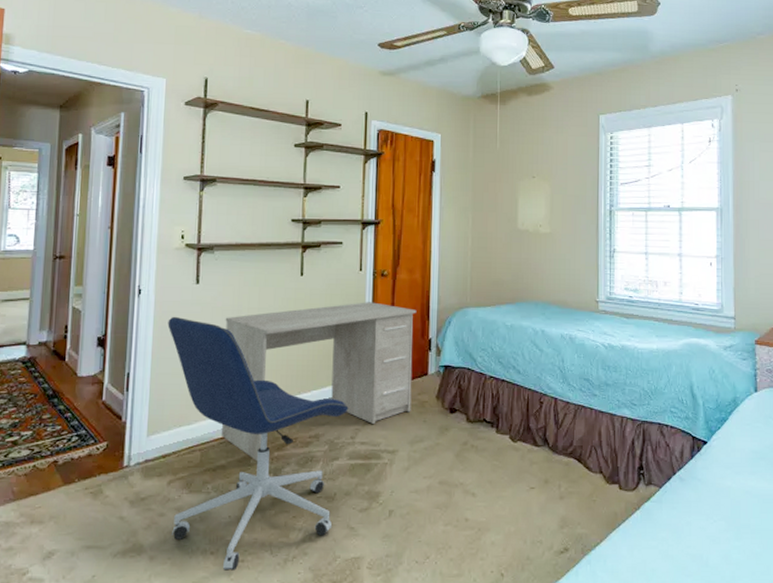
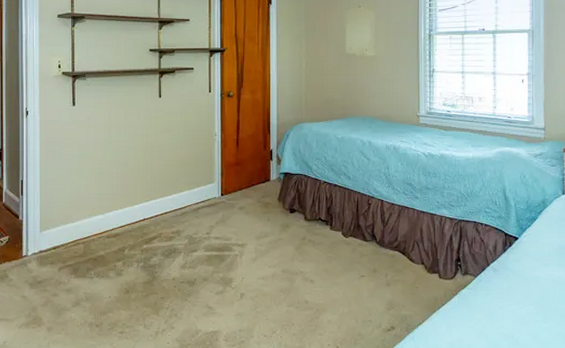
office chair: present [167,316,349,571] -> none [51,133,204,340]
desk: present [222,302,417,462] -> none [98,119,259,253]

